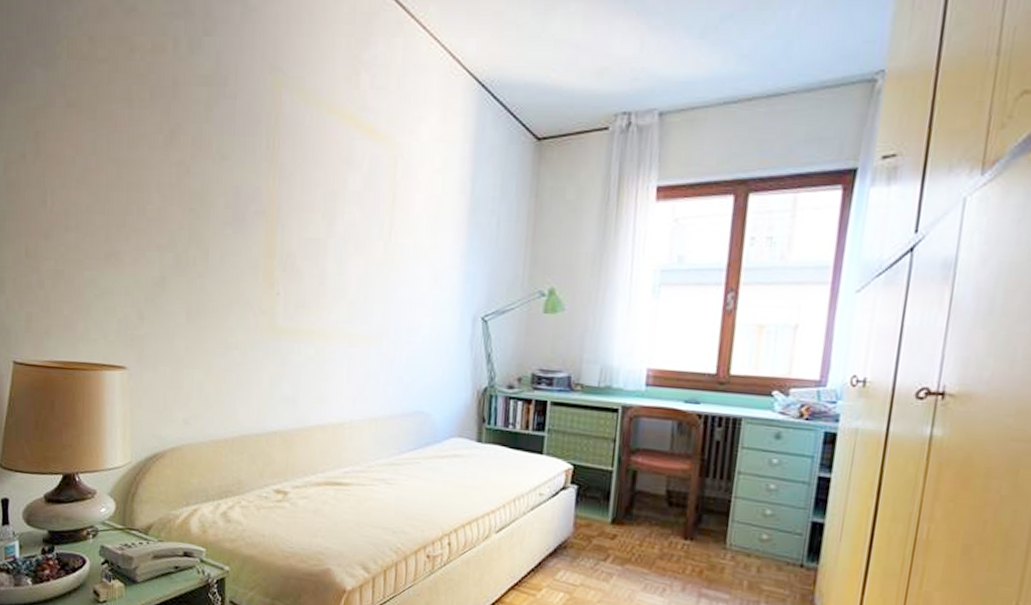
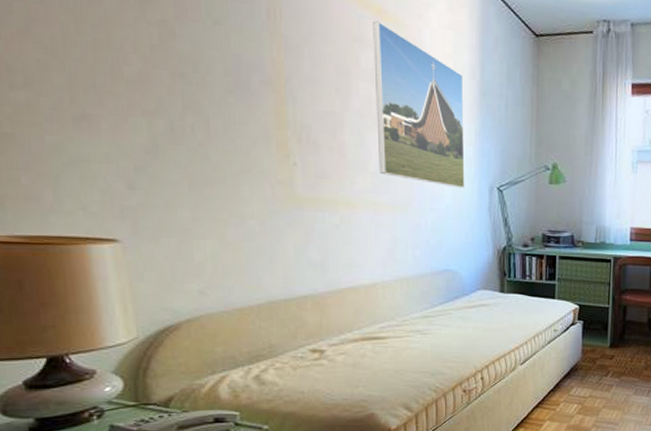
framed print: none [357,141,452,319] -> present [373,20,465,189]

